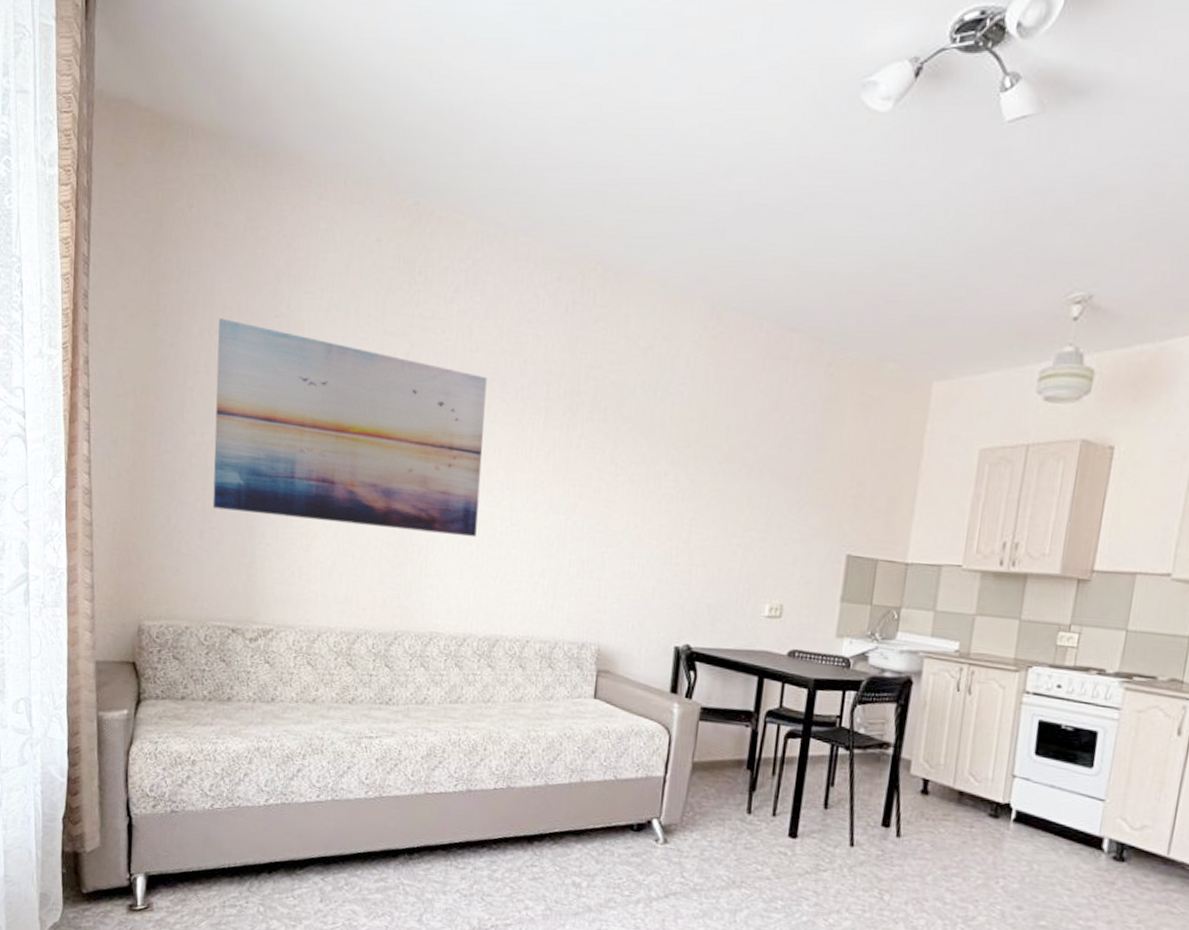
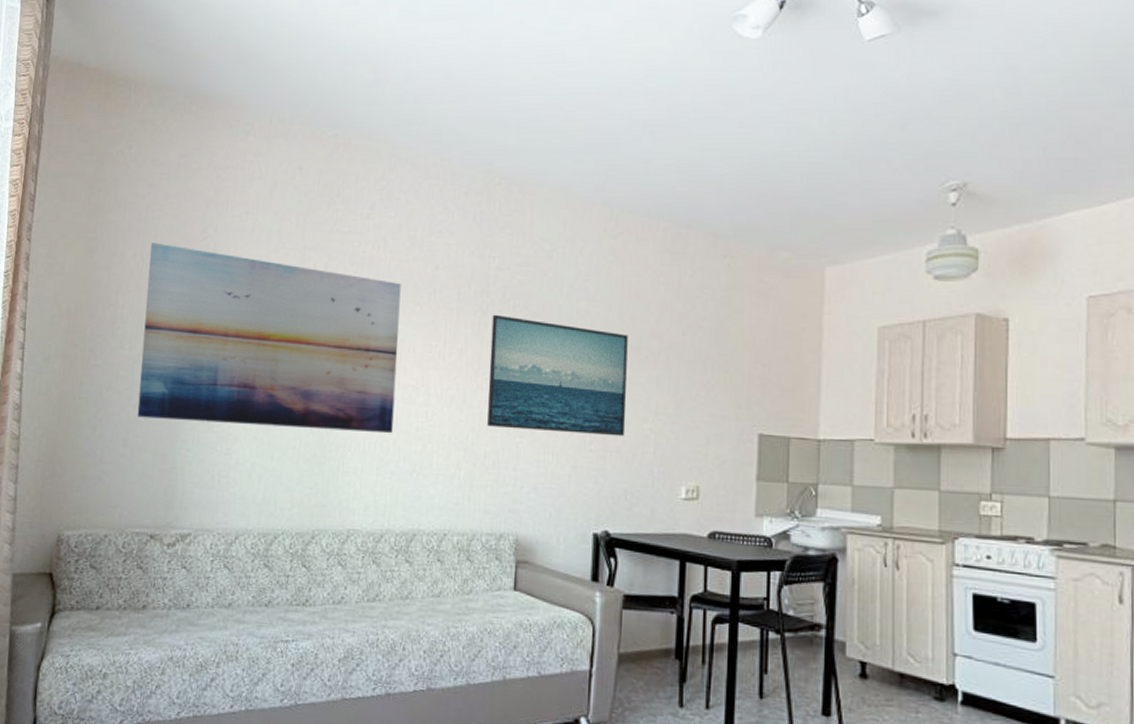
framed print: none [573,416,722,551] -> present [487,314,628,437]

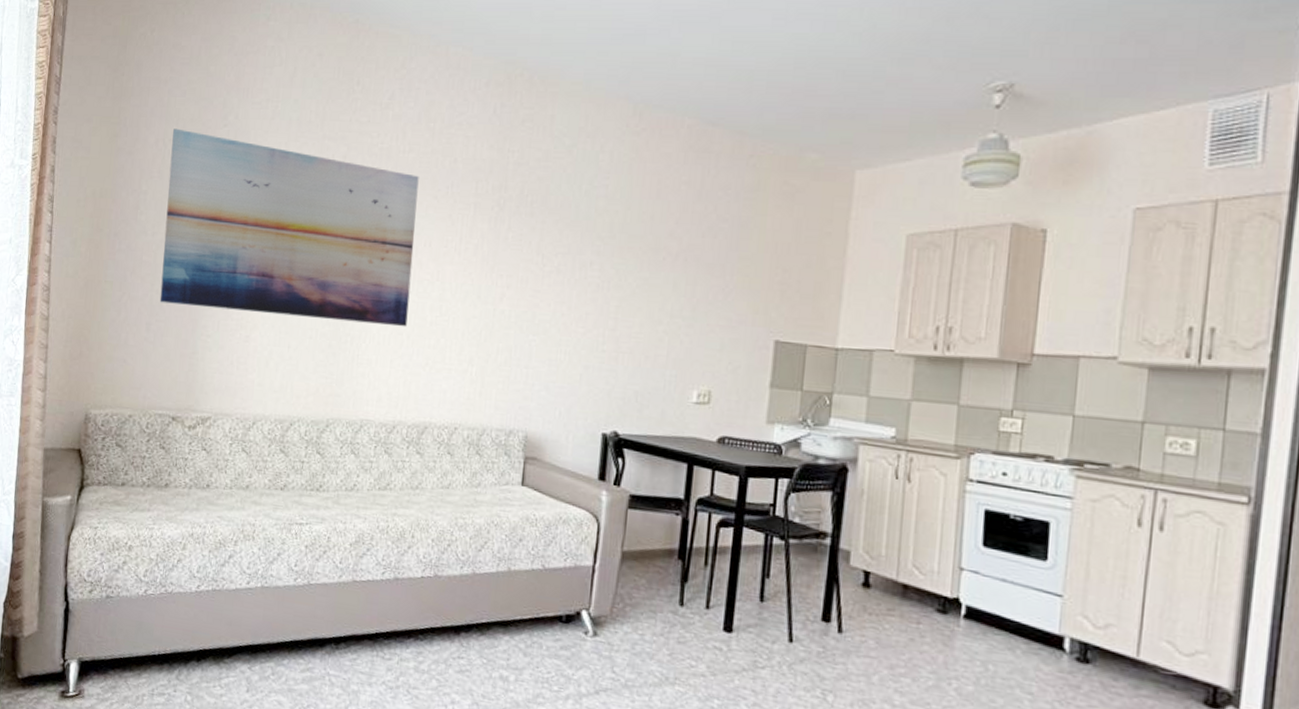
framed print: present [487,314,628,437] -> none [501,210,646,338]

